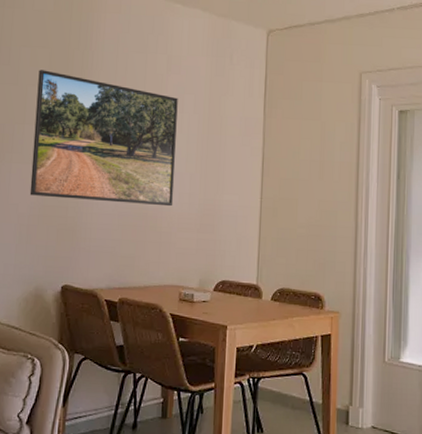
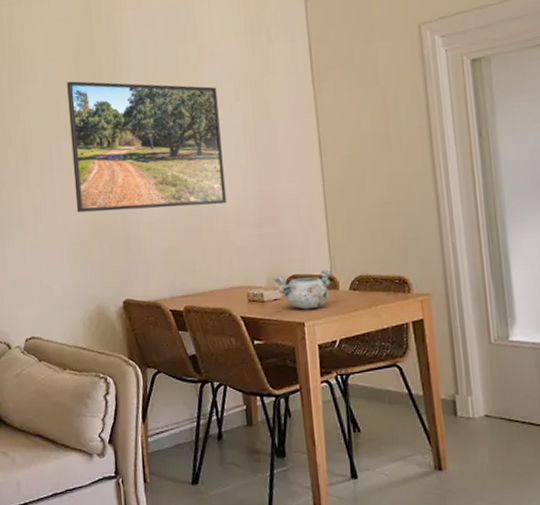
decorative bowl: none [205,278,257,314] -> present [274,268,331,310]

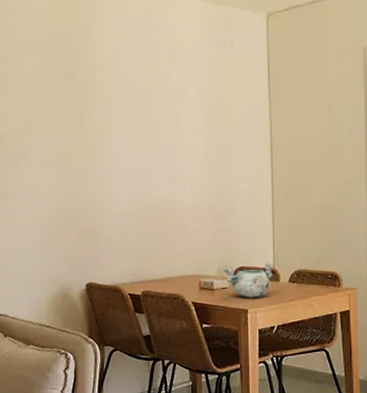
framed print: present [67,81,227,213] -> none [43,75,186,201]

